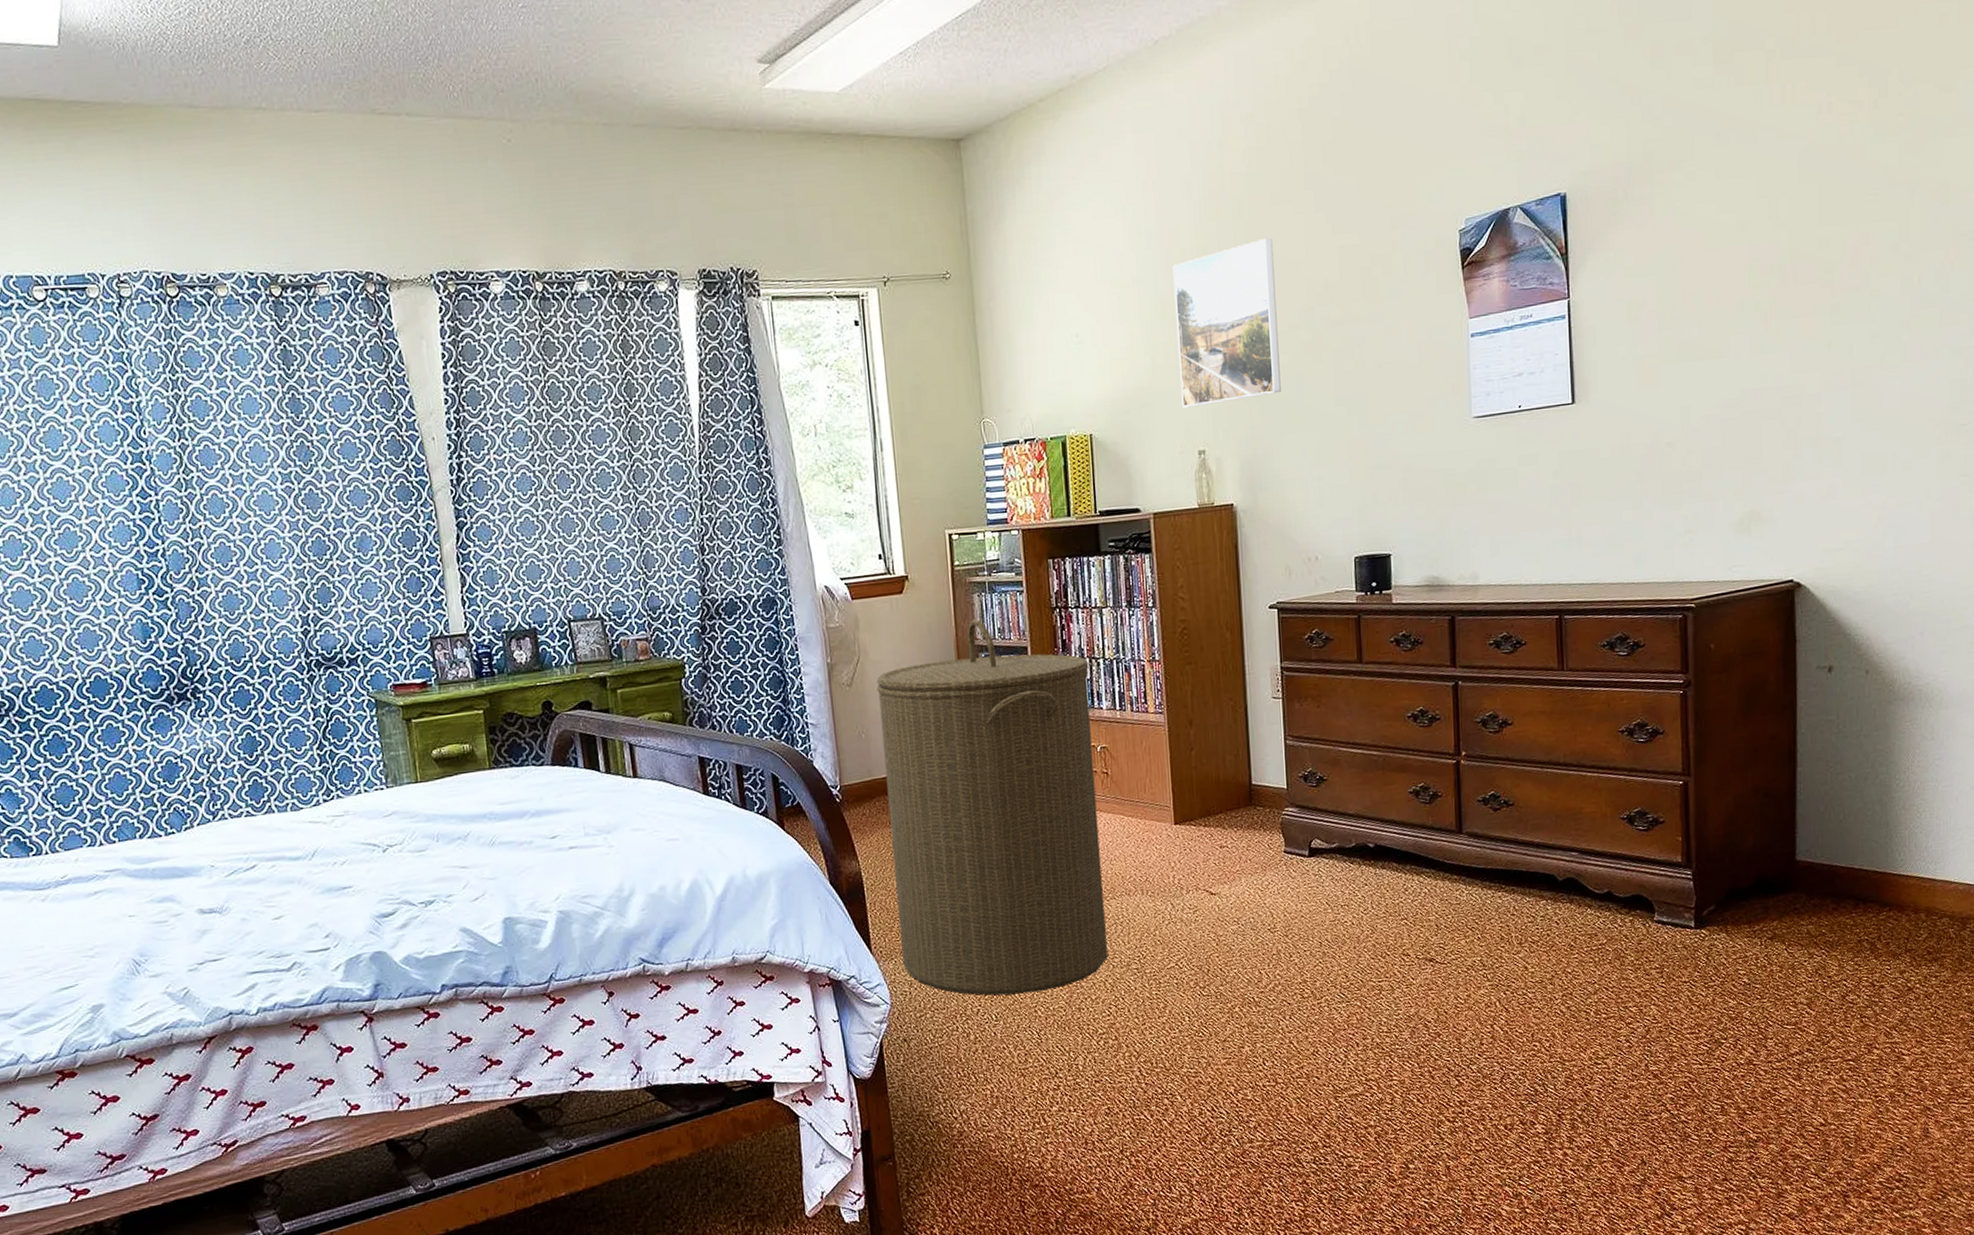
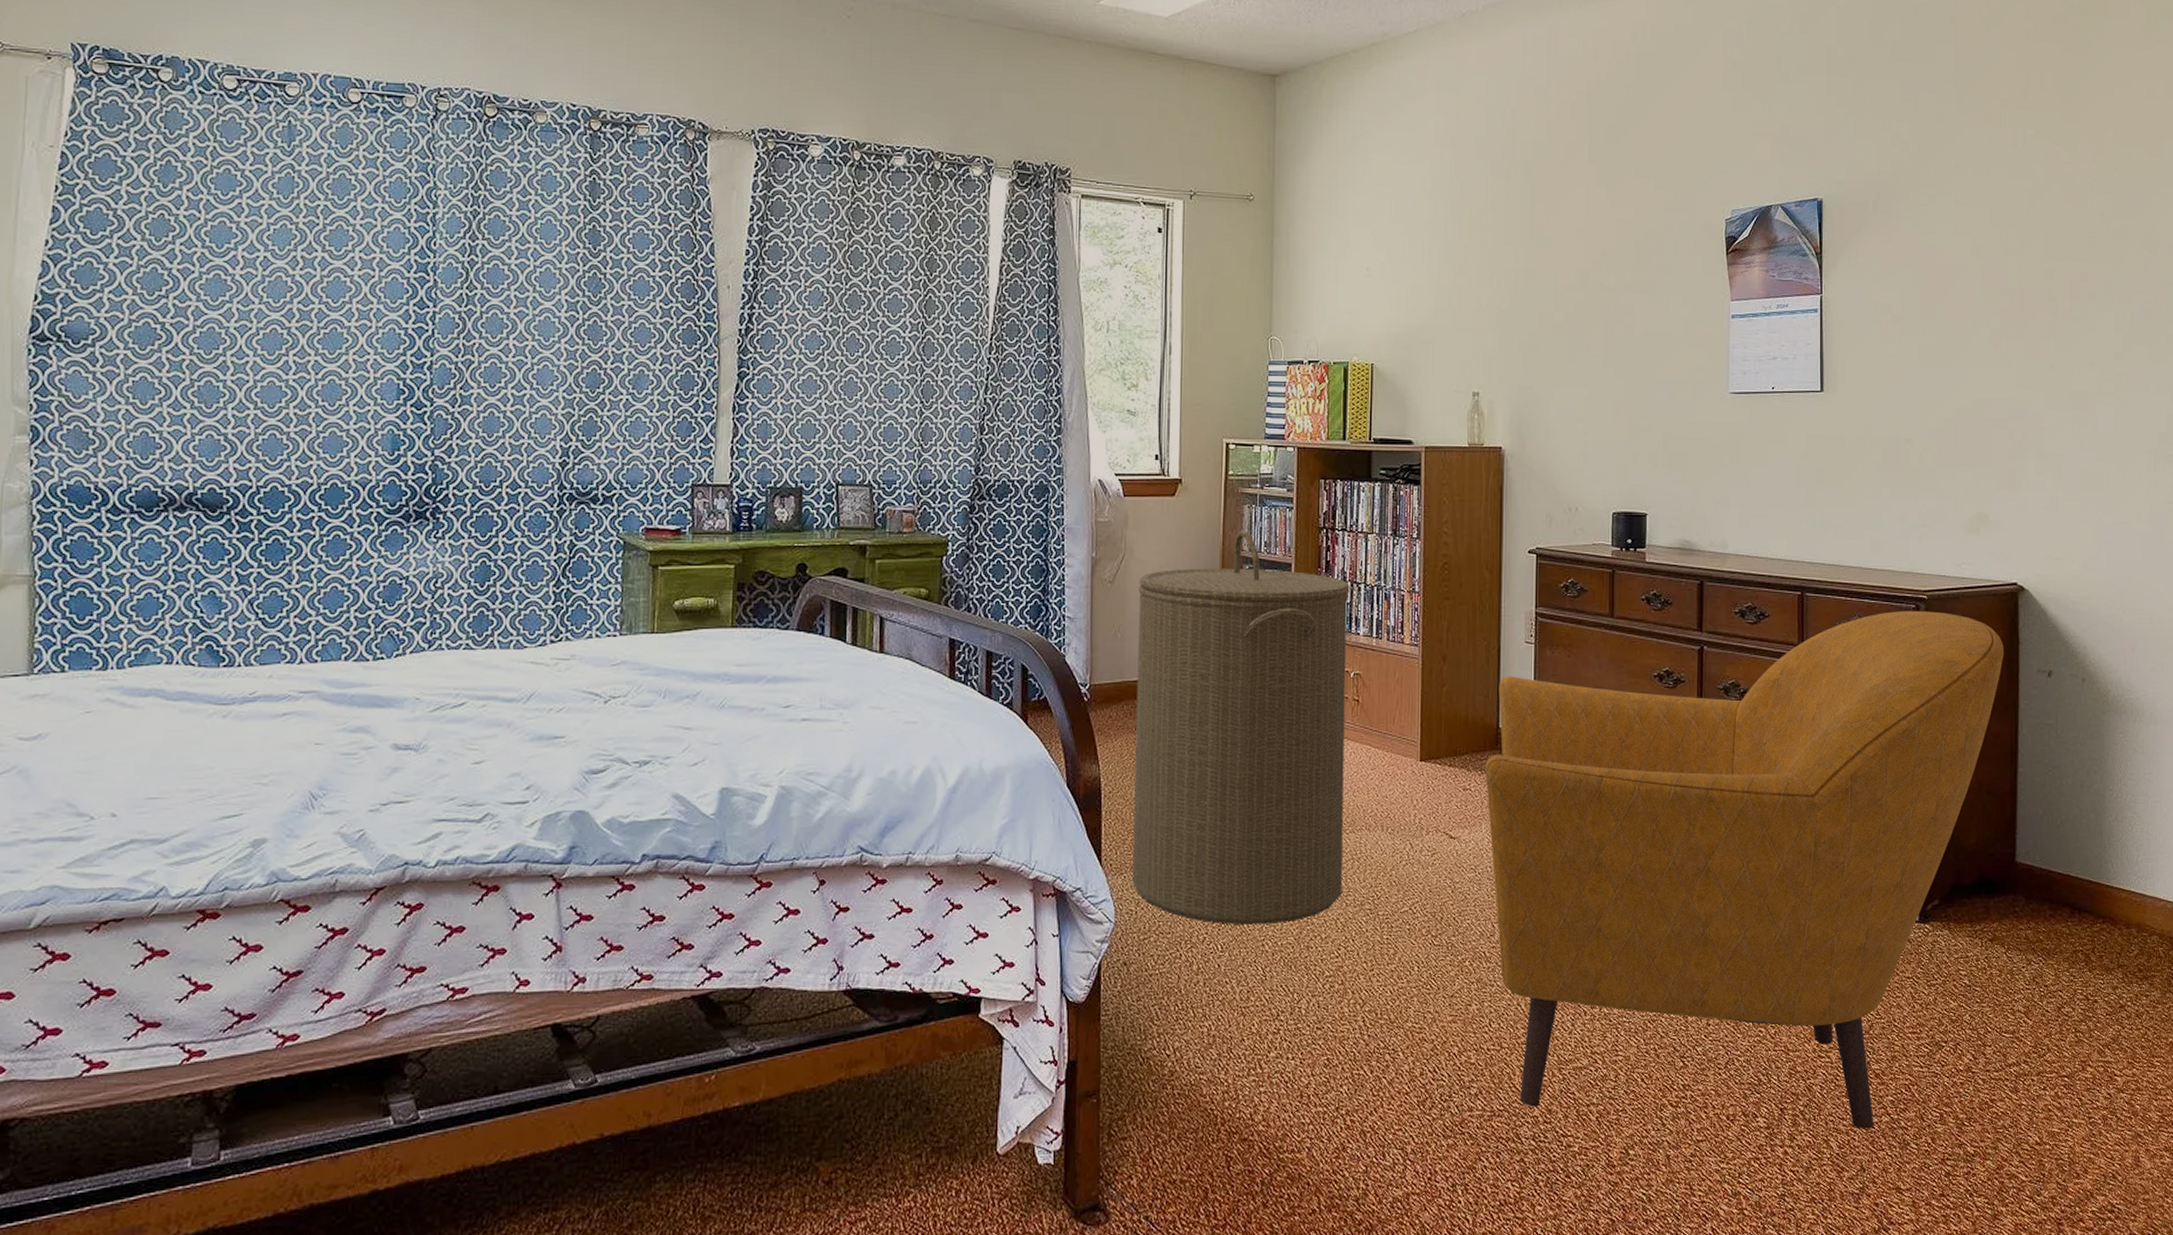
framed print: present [1172,238,1281,408] -> none [1460,203,1556,350]
armchair: none [1240,619,1780,1134] -> present [1485,611,2004,1129]

